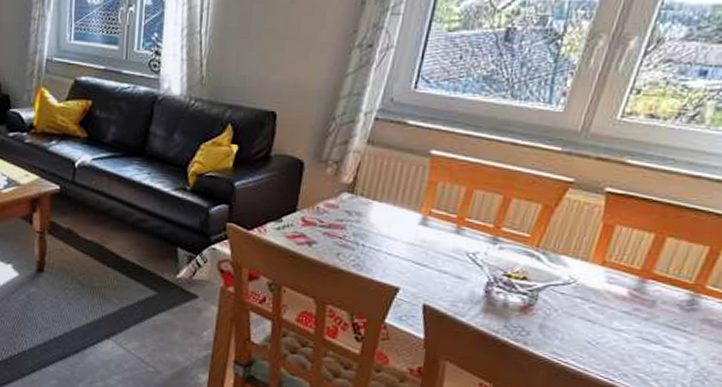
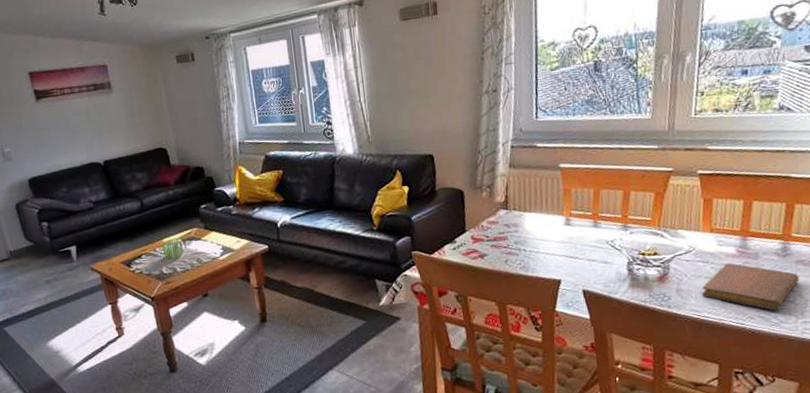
notebook: none [569,306,701,373] -> present [701,263,800,311]

